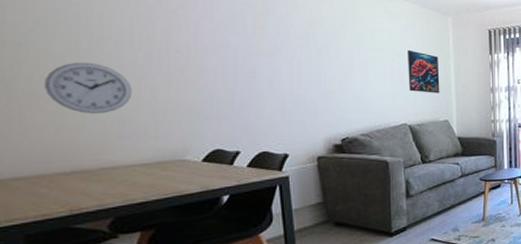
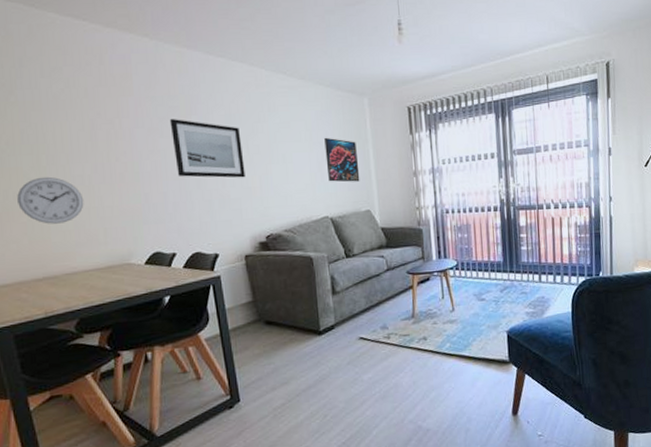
wall art: none [243,16,323,81] -> present [169,119,245,178]

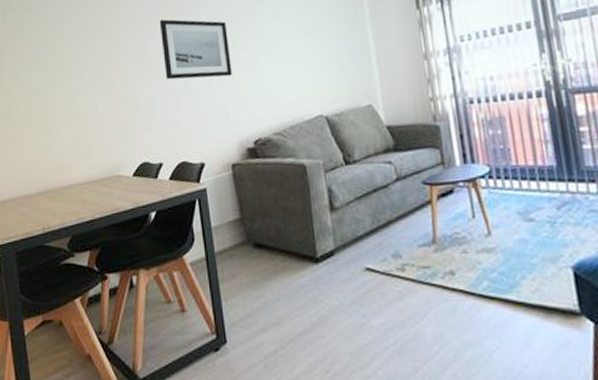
wall clock: present [17,176,84,224] -> none [27,88,81,136]
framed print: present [324,137,360,182] -> none [316,22,359,74]

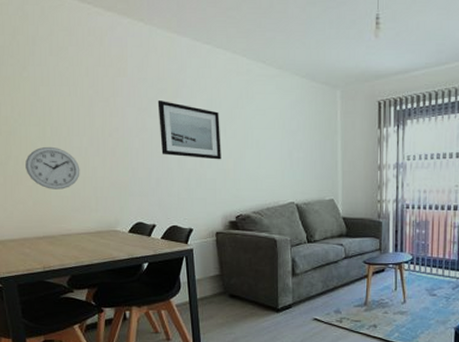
wall clock: none [27,88,81,136] -> present [25,146,80,190]

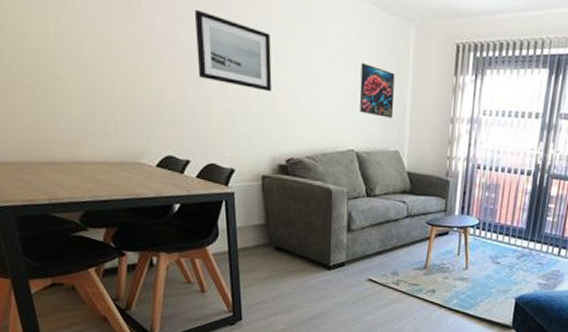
wall clock: present [25,146,80,190] -> none [22,50,95,107]
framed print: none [296,126,327,171] -> present [359,62,395,118]

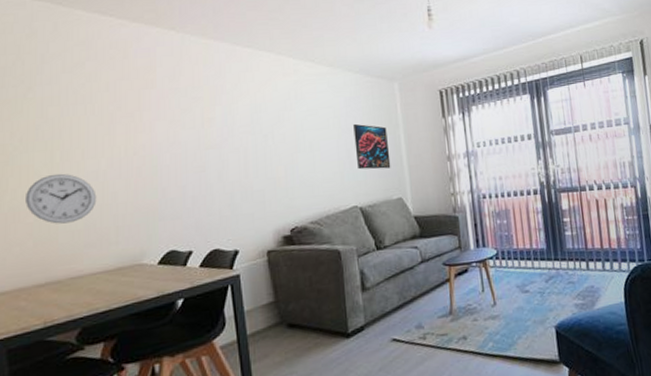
wall clock: none [22,50,95,107] -> present [26,173,97,224]
wall art: present [194,10,272,92] -> none [192,110,270,170]

